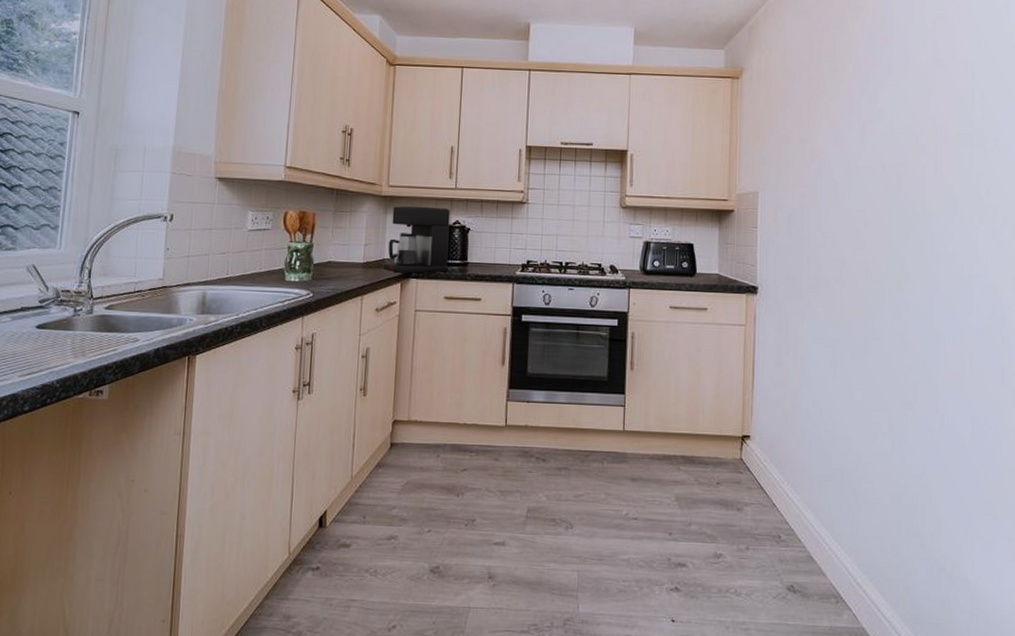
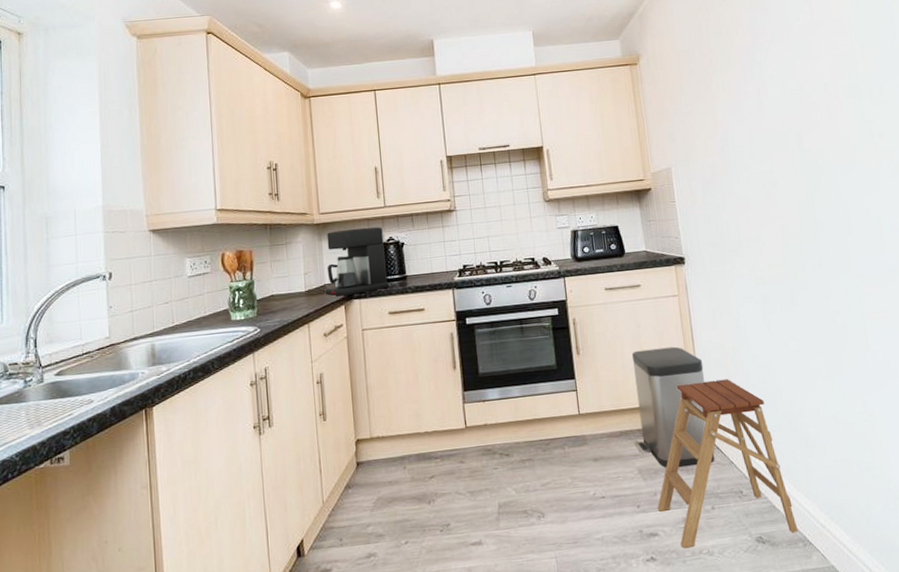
pedal bin: none [676,375,760,502] -> present [631,346,715,468]
step ladder: none [690,417,833,588] -> present [657,379,798,549]

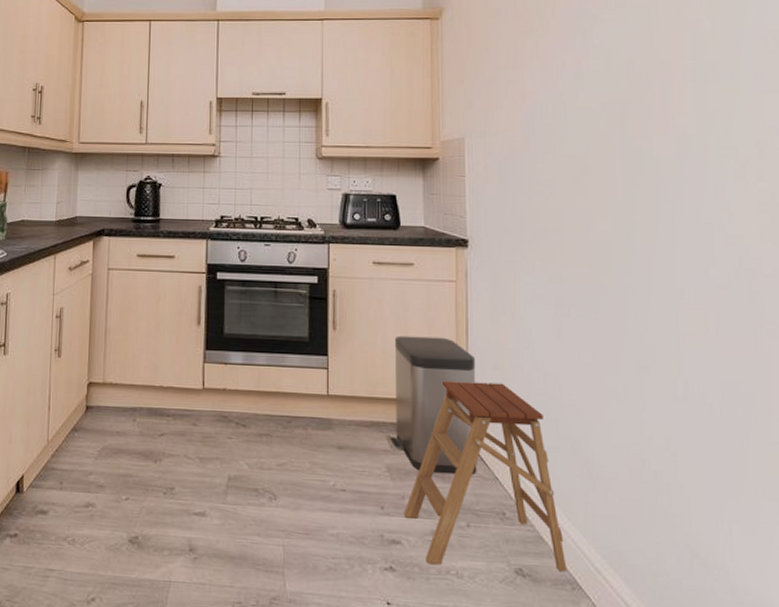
coffee maker: present [325,227,389,296] -> none [75,162,141,232]

